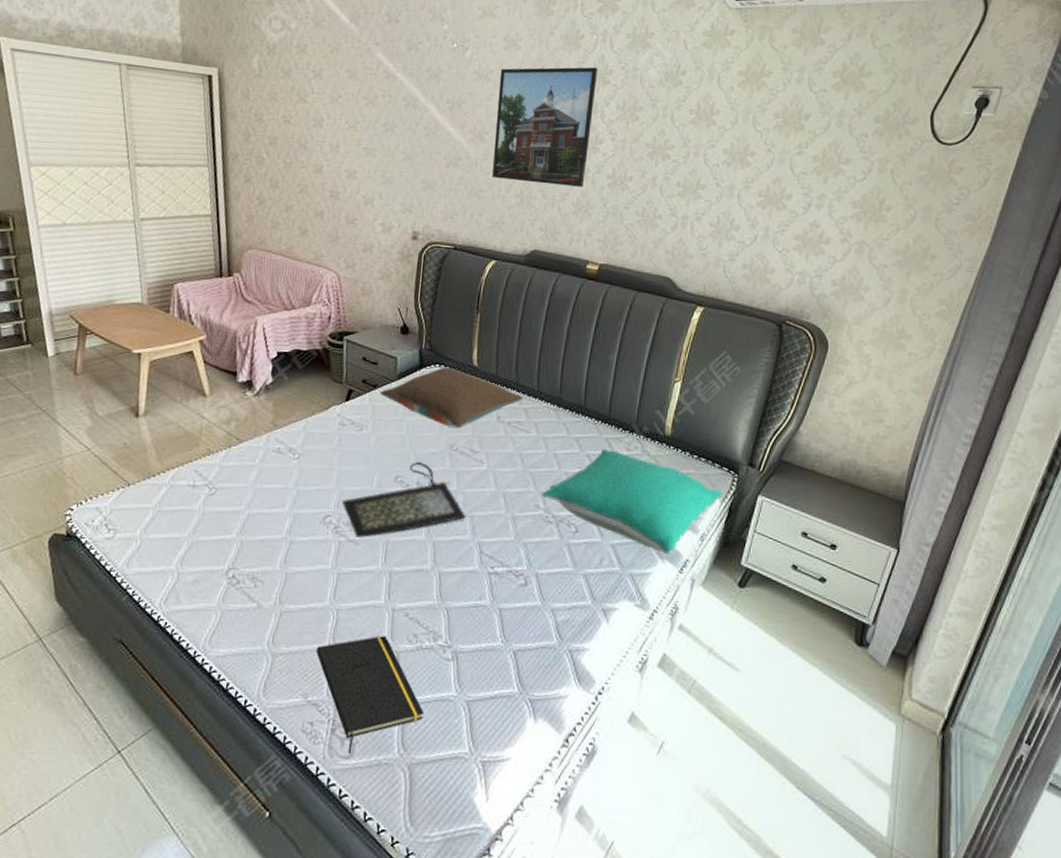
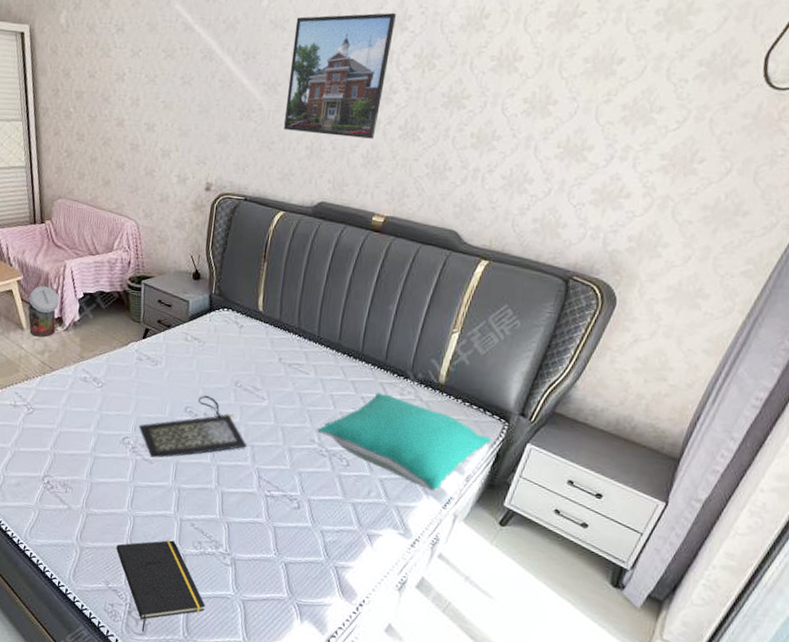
trash can: none [211,345,250,404] -> present [27,285,60,337]
pillow: present [379,366,523,428] -> none [172,311,304,367]

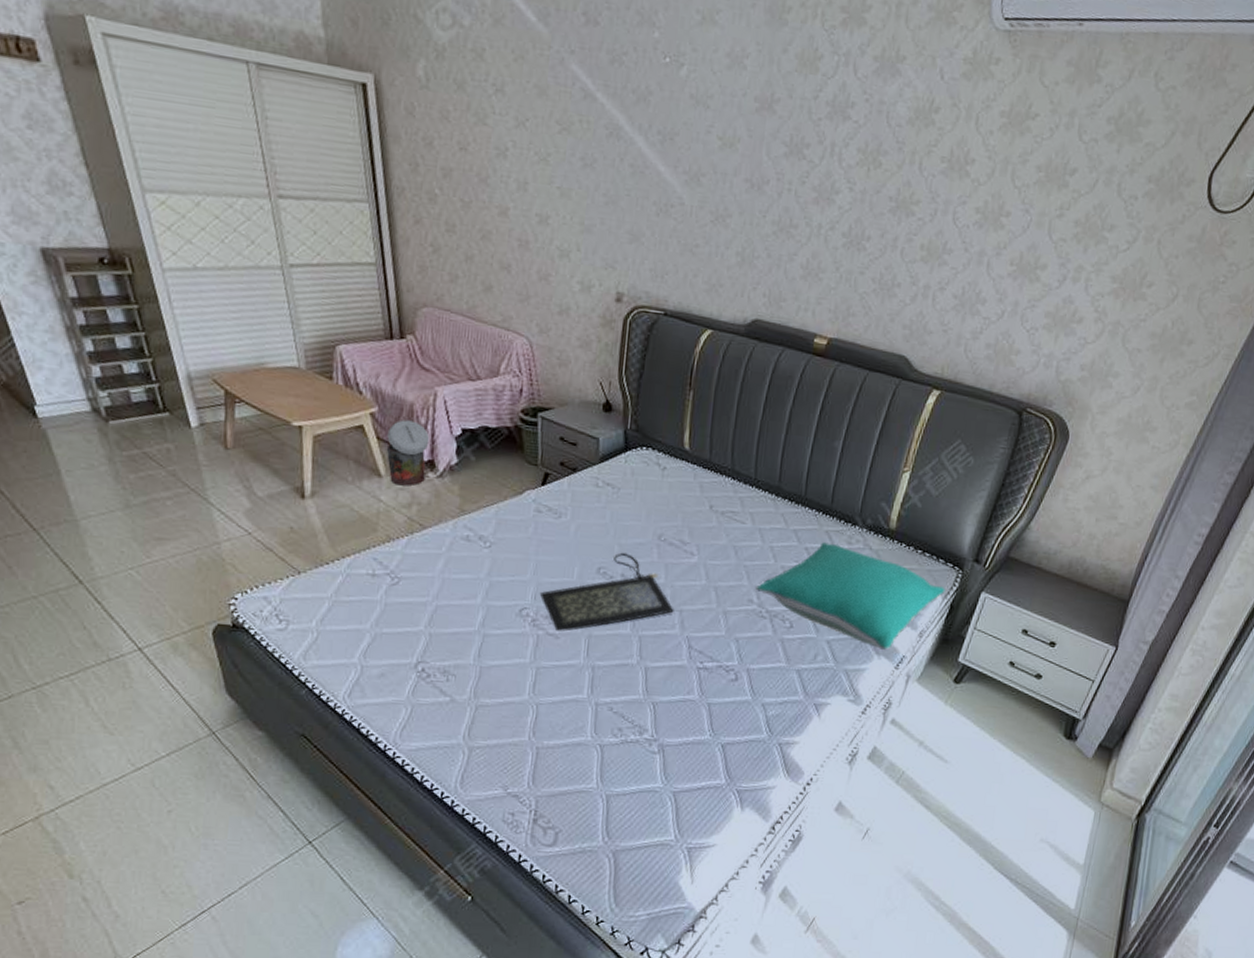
notepad: present [116,540,206,631] -> none [516,729,630,842]
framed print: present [283,12,396,139] -> none [709,93,837,246]

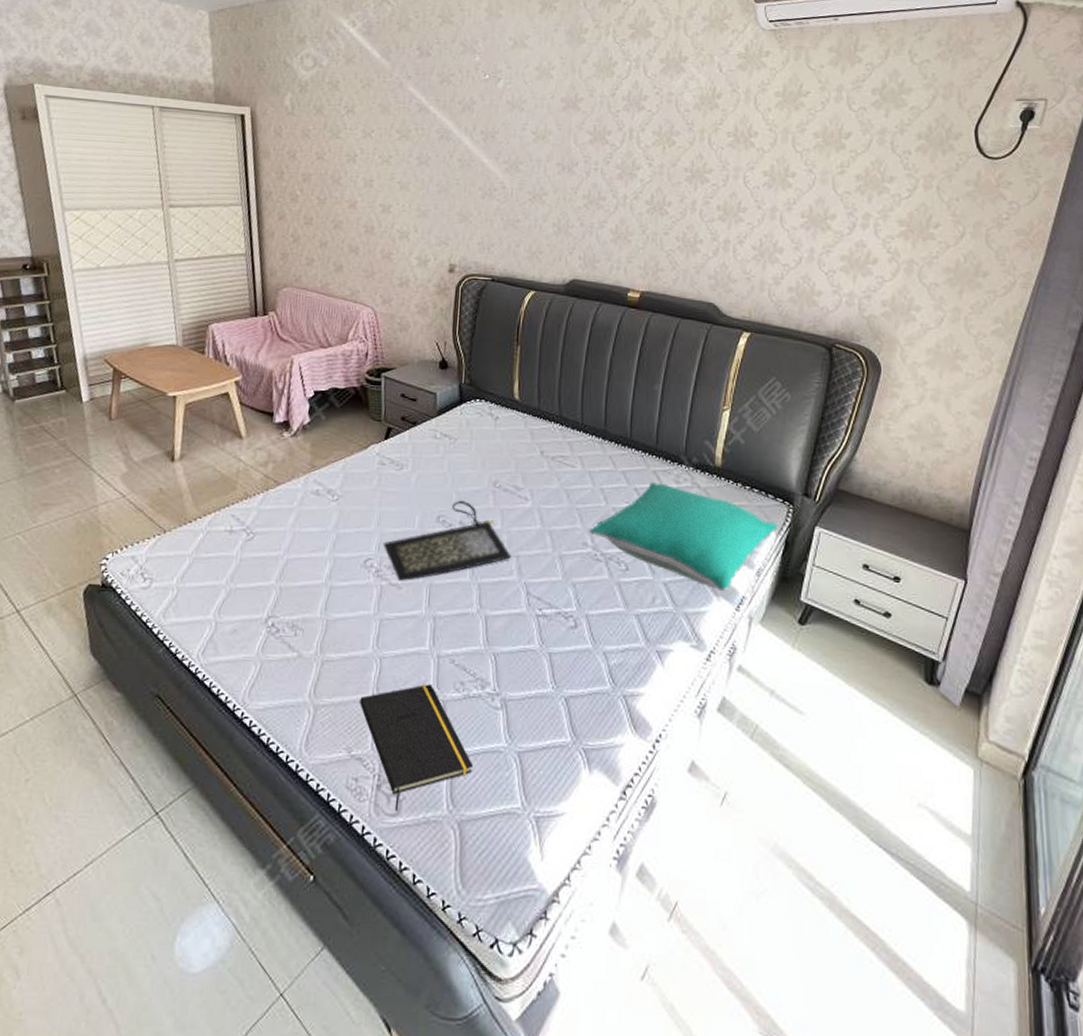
trash can: present [386,419,430,486] -> none [247,386,286,446]
notepad: none [516,729,630,842] -> present [360,684,474,811]

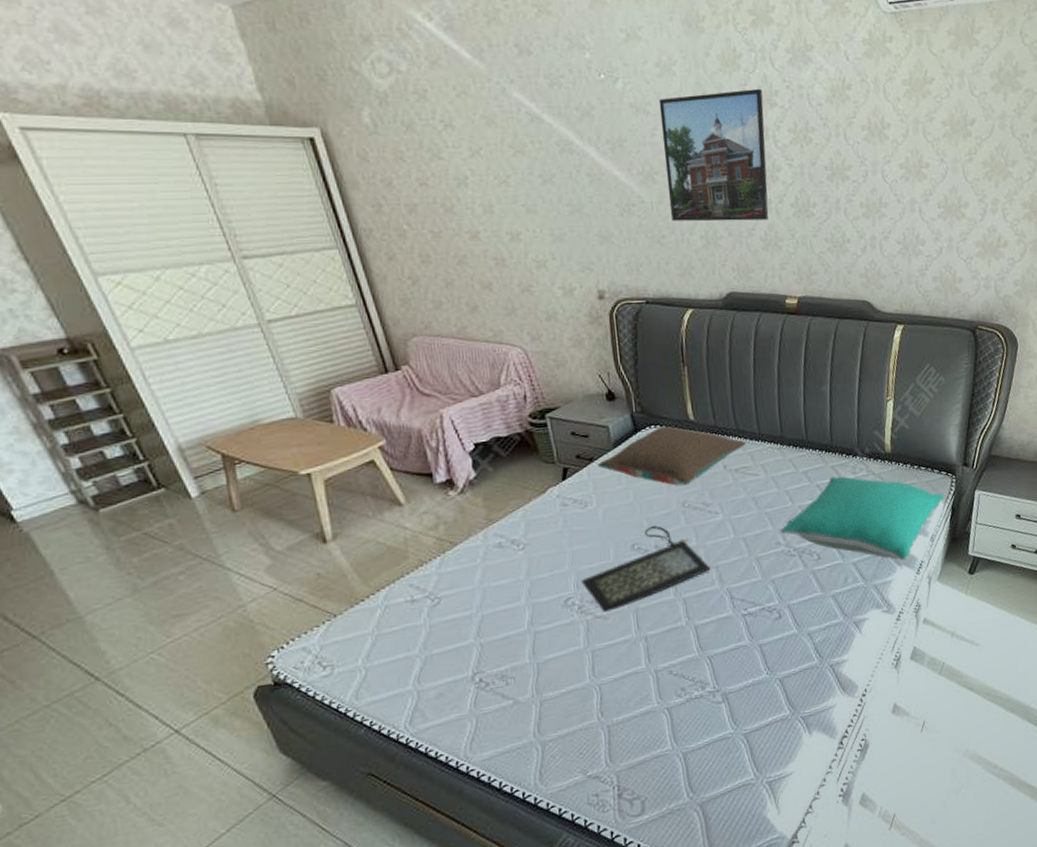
notepad: present [360,684,474,811] -> none [586,697,706,811]
pillow: none [419,401,567,464] -> present [597,426,746,486]
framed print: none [528,93,632,214] -> present [658,88,769,222]

